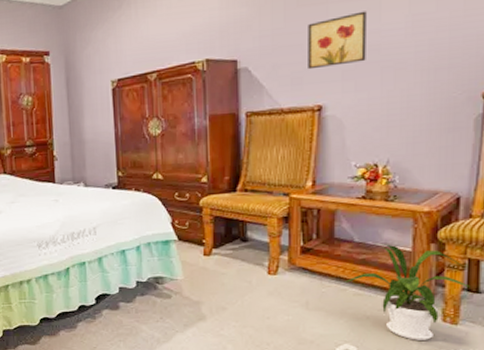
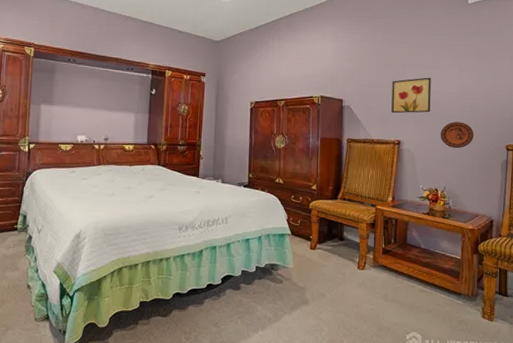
house plant: present [344,243,470,340] -> none [413,250,501,333]
decorative plate: none [380,68,432,107] -> present [440,121,474,149]

